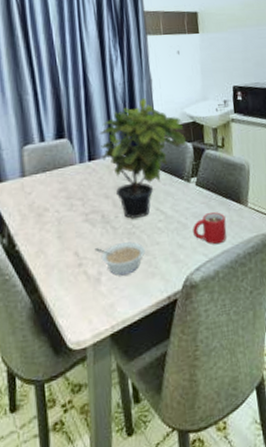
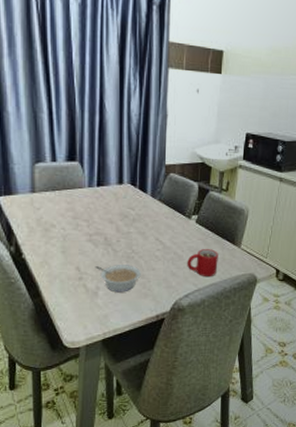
potted plant: present [98,98,187,220] -> none [109,133,193,246]

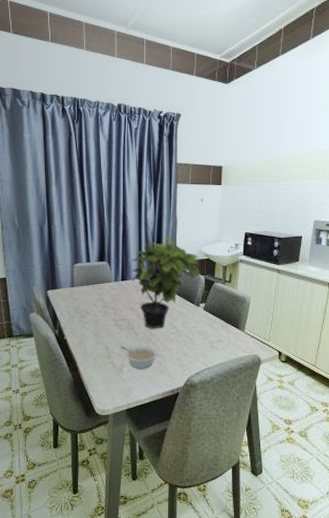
potted plant: none [109,133,193,246] -> present [131,236,200,329]
mug: present [187,248,218,277] -> none [197,332,224,358]

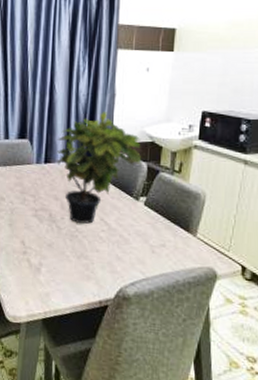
legume: present [120,345,158,369] -> none [39,242,84,272]

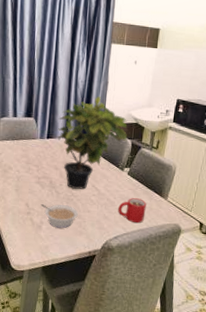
legume: none [39,242,84,272] -> present [40,204,78,229]
mug: none [134,233,170,266] -> present [118,197,147,224]

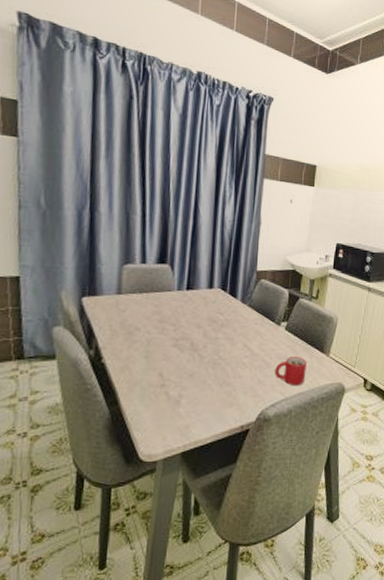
legume: present [40,204,78,229] -> none [179,371,227,401]
potted plant: present [57,96,128,190] -> none [200,239,284,352]

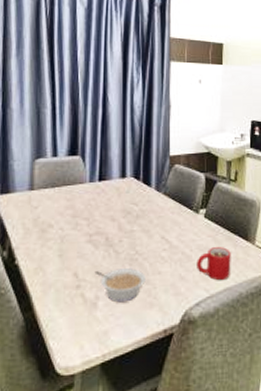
legume: none [179,371,227,401] -> present [94,268,146,303]

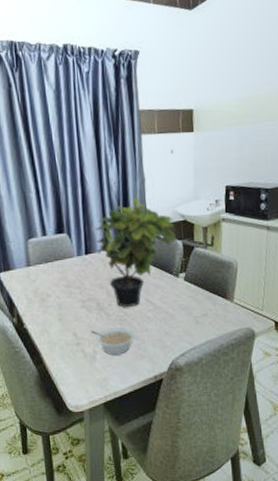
potted plant: none [112,124,200,246] -> present [94,197,177,308]
mug: present [197,246,231,281] -> none [179,305,212,335]

